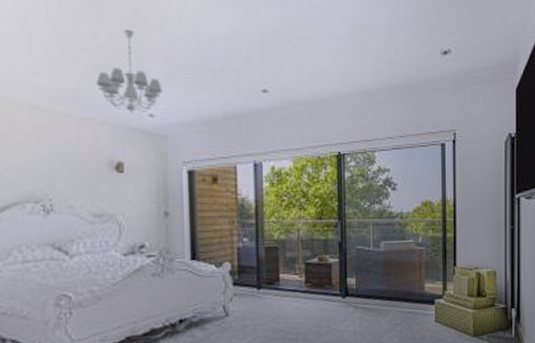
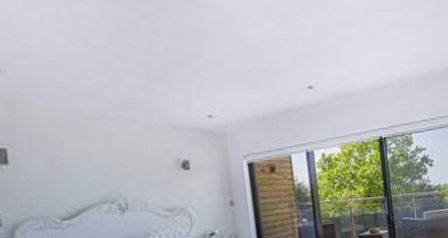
chandelier: present [96,28,163,113] -> none [157,40,219,116]

